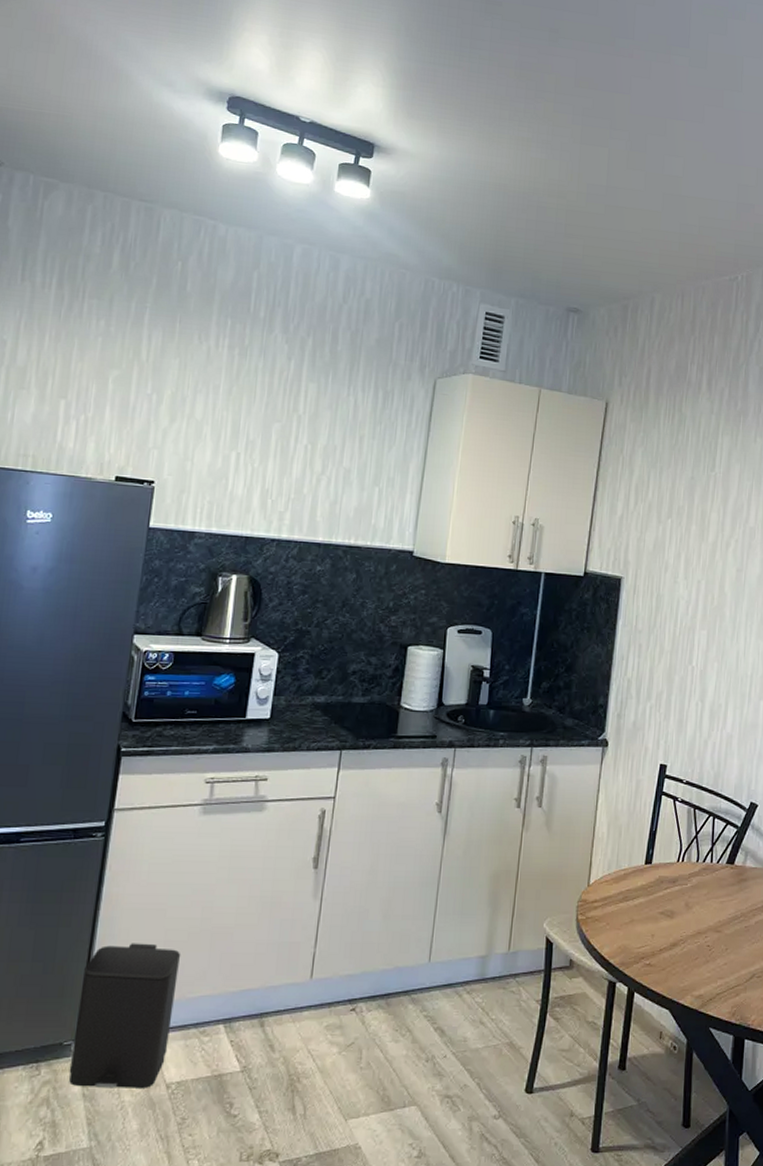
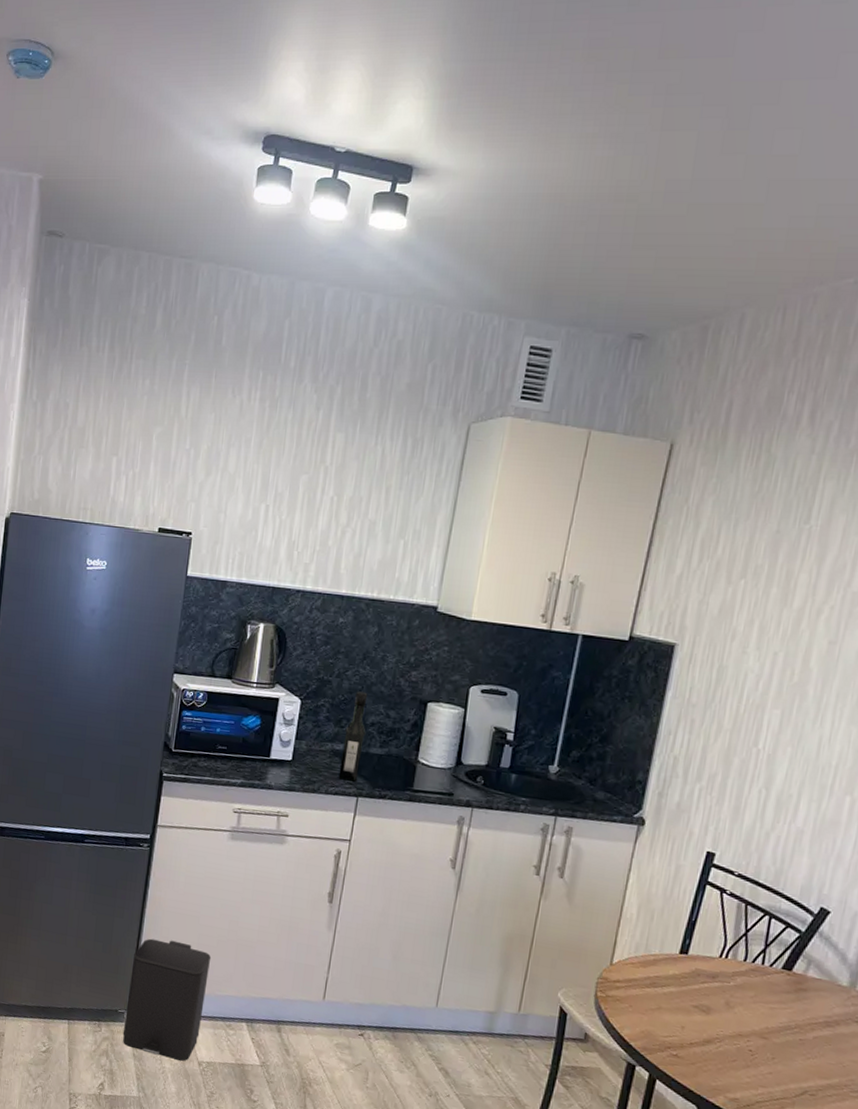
bottle: none [320,640,348,734] -> present [338,691,368,782]

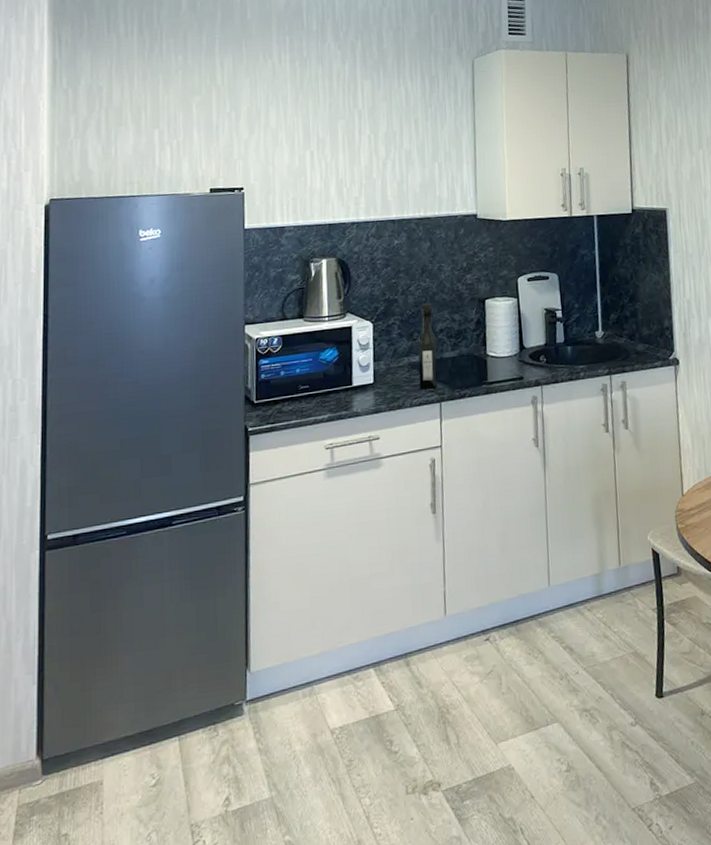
pedal bin: present [123,938,212,1061] -> none [243,602,327,742]

